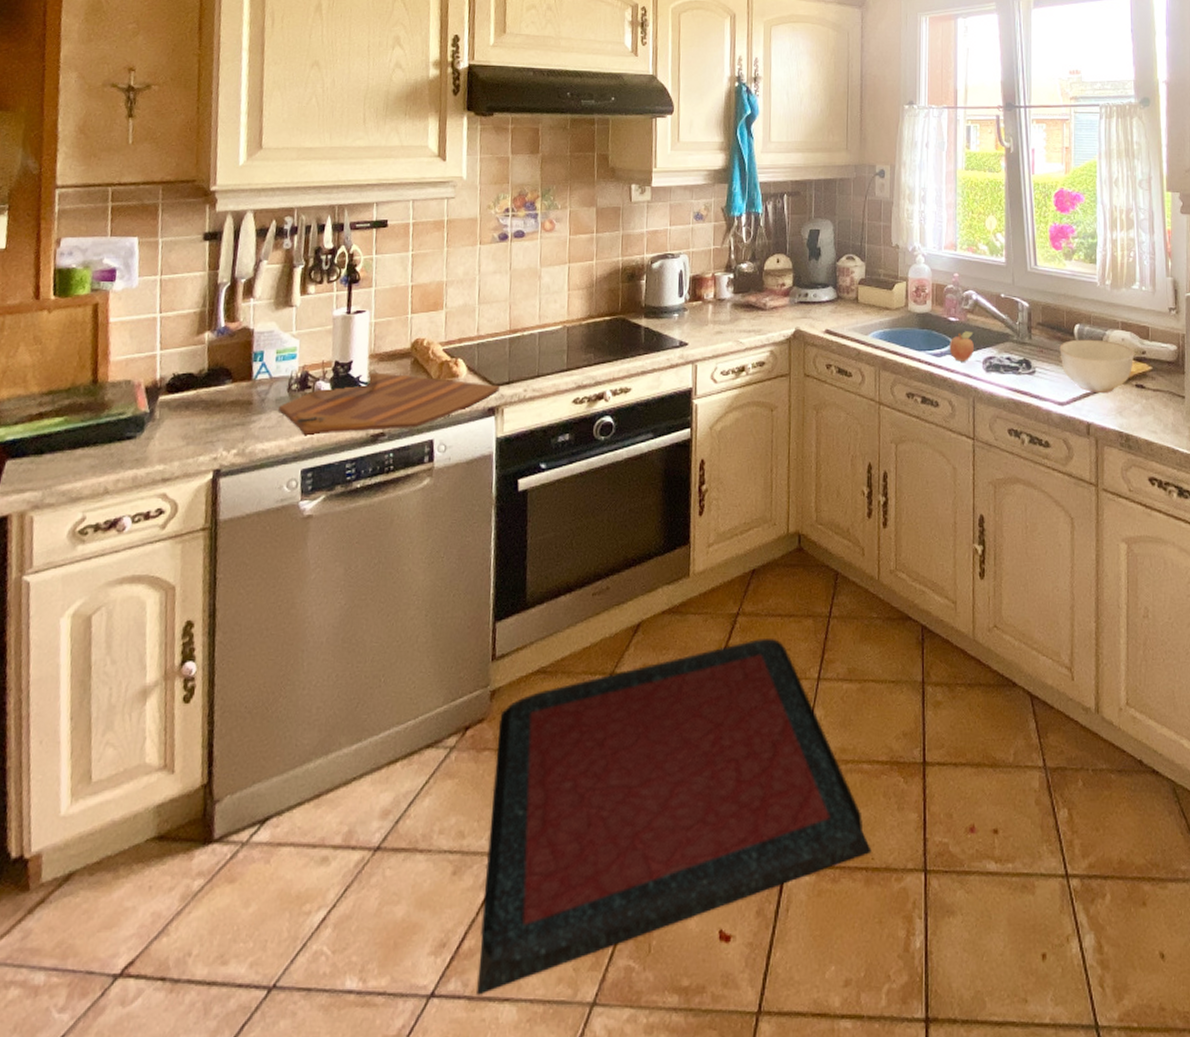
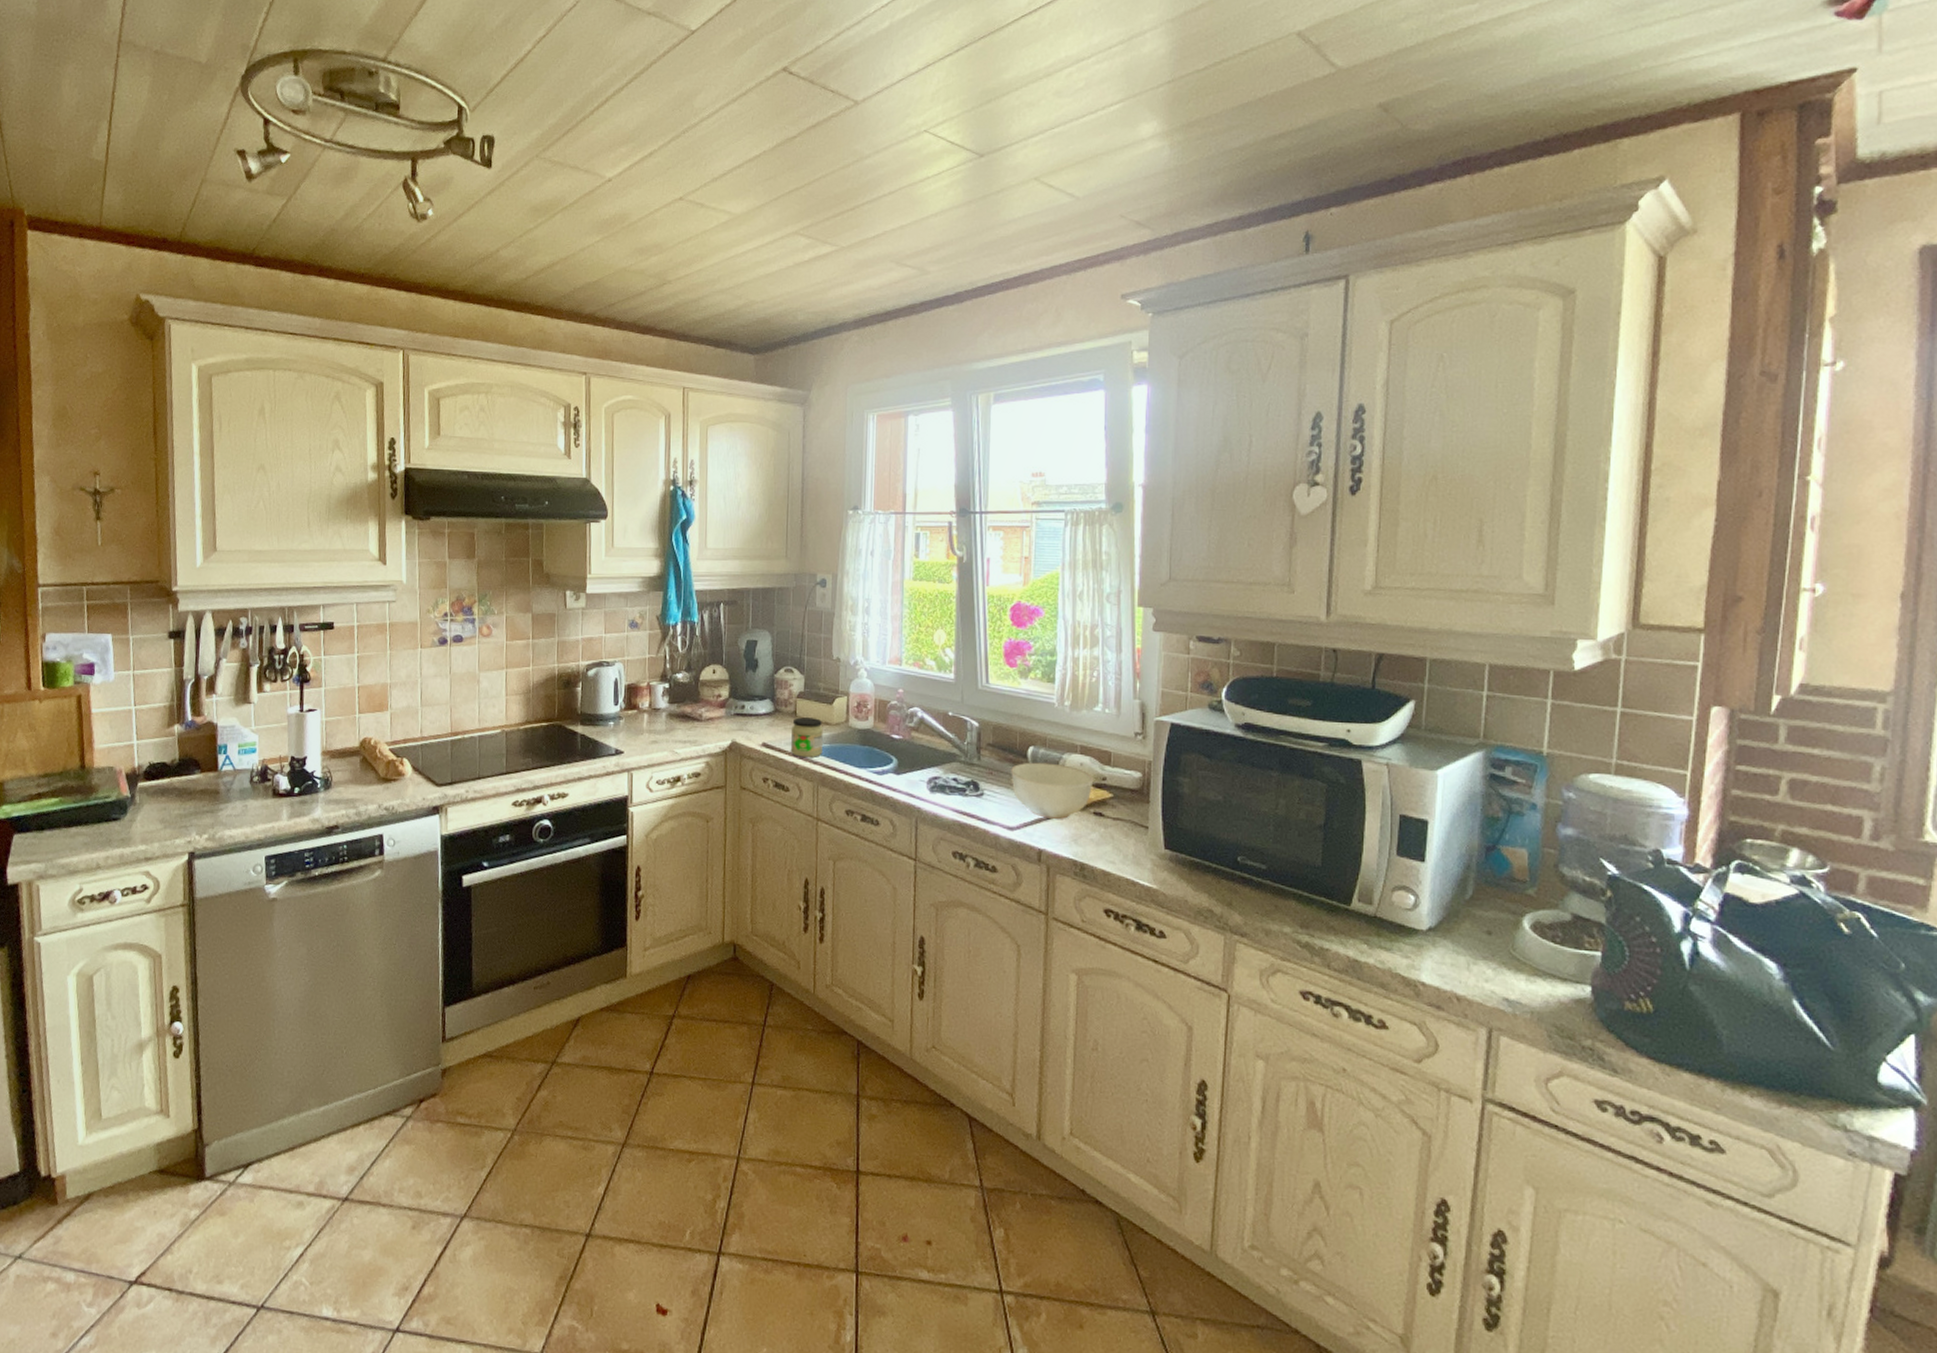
cutting board: present [279,372,500,436] -> none [243,768,443,825]
doormat: present [477,639,872,994] -> none [436,1041,804,1334]
jar: none [853,303,884,342] -> present [791,717,823,757]
fruit: present [949,331,974,362] -> none [891,749,918,781]

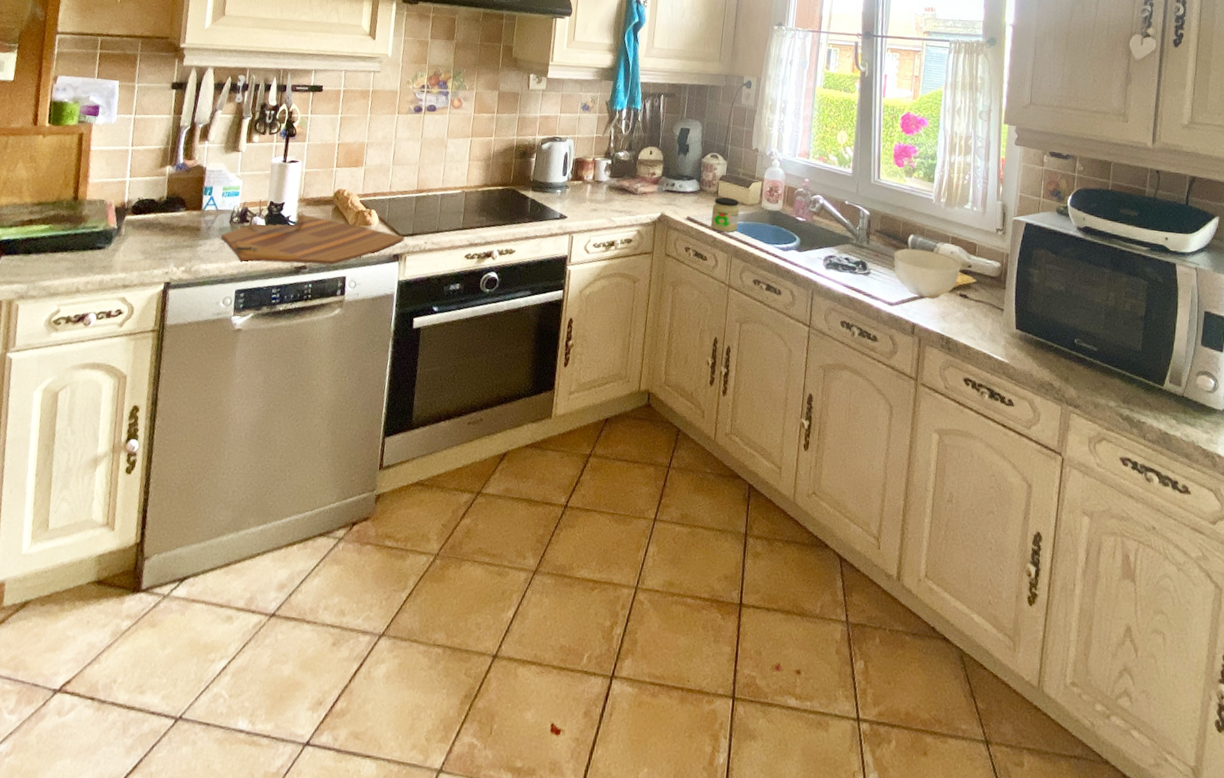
cutting board: none [243,768,443,825] -> present [221,214,405,265]

